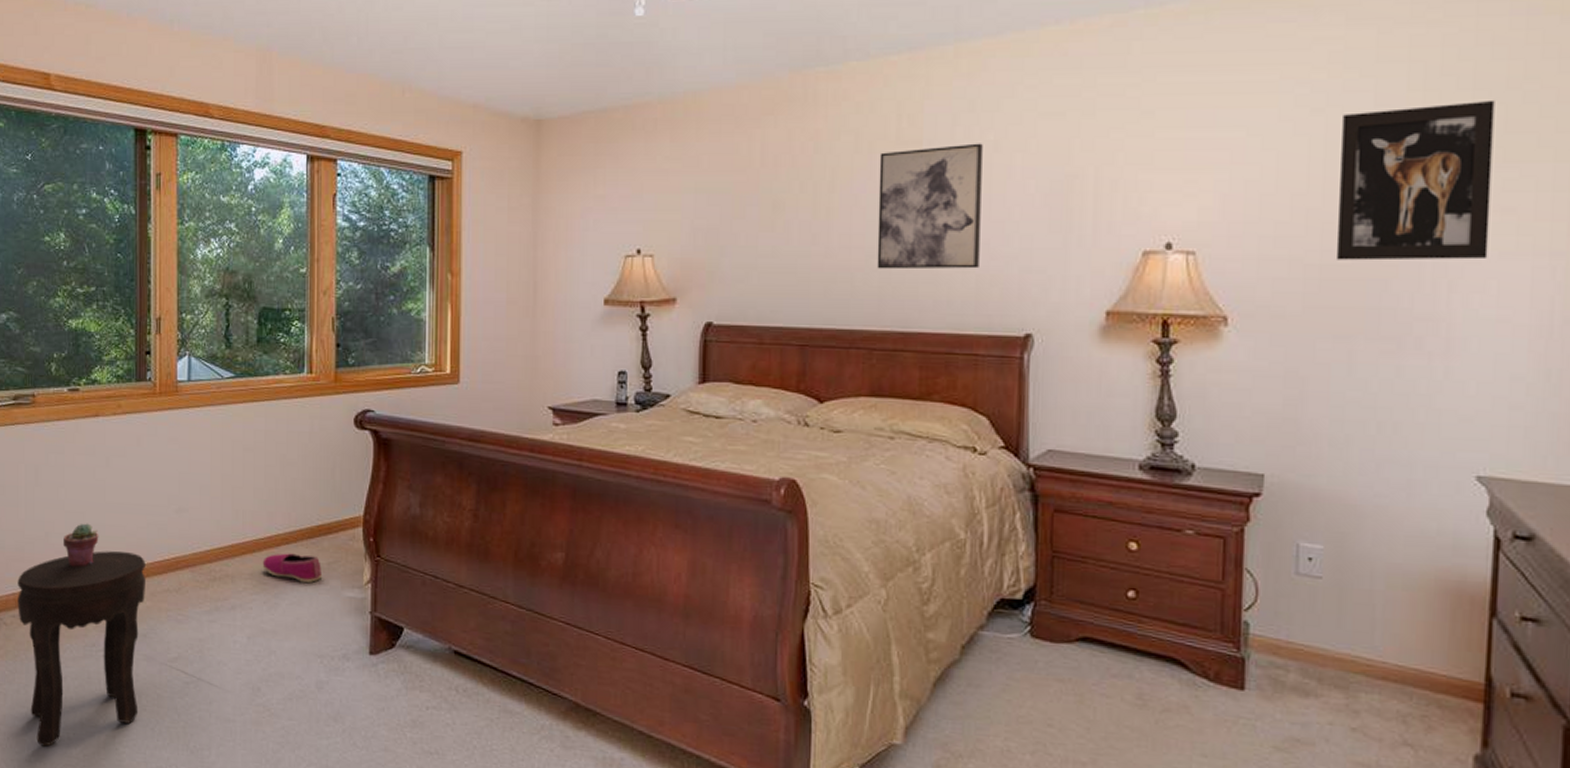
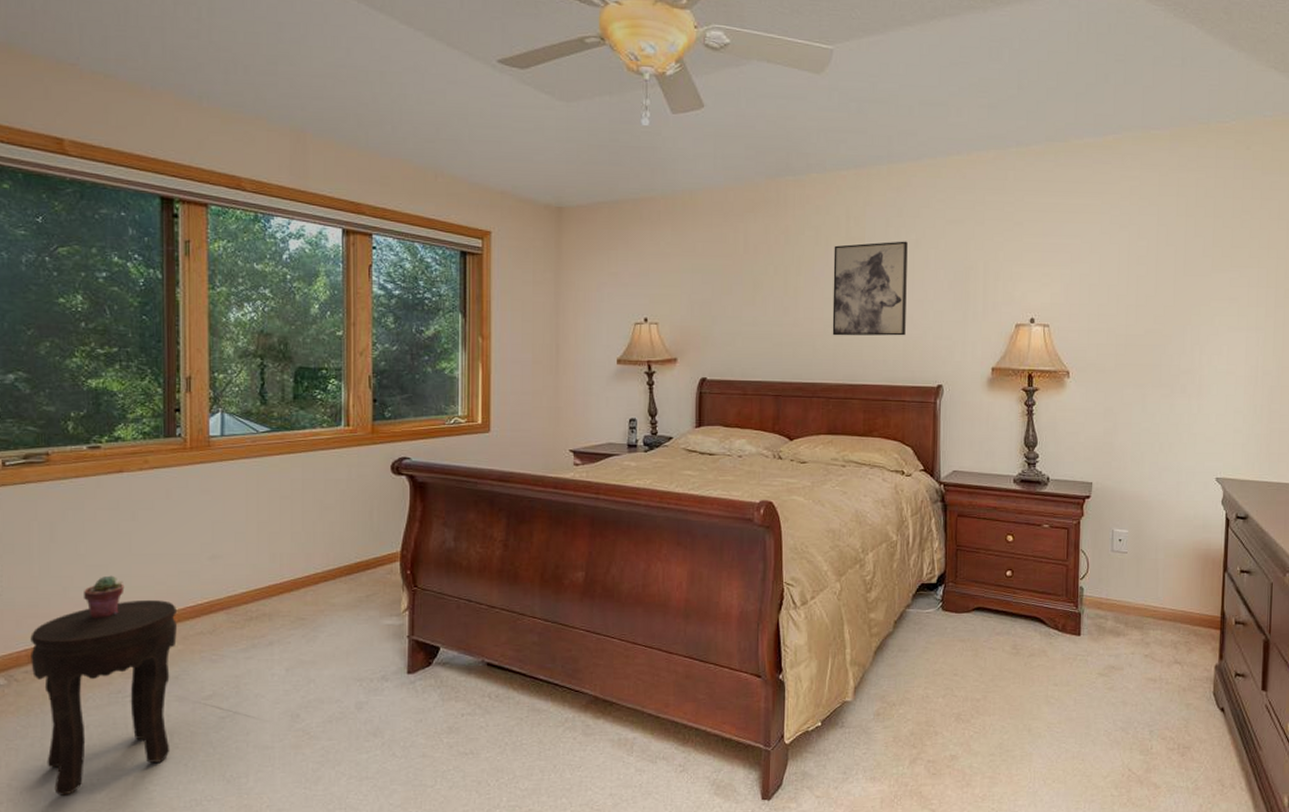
shoe: present [262,553,323,583] -> none [300,589,361,616]
wall art: present [1335,99,1495,261] -> none [1135,224,1226,332]

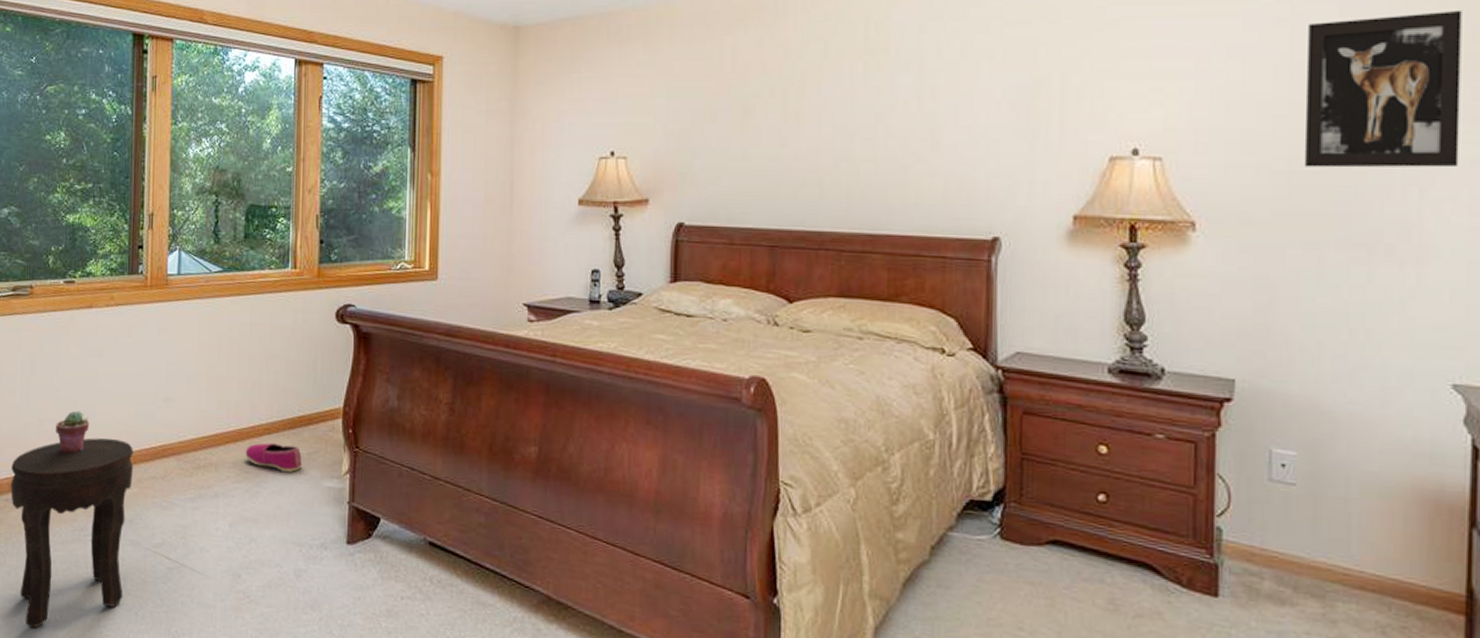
shoe: none [300,589,361,616] -> present [245,443,303,473]
wall art: present [832,241,908,336] -> none [845,50,949,173]
wall art: none [1135,224,1226,332] -> present [1303,9,1462,168]

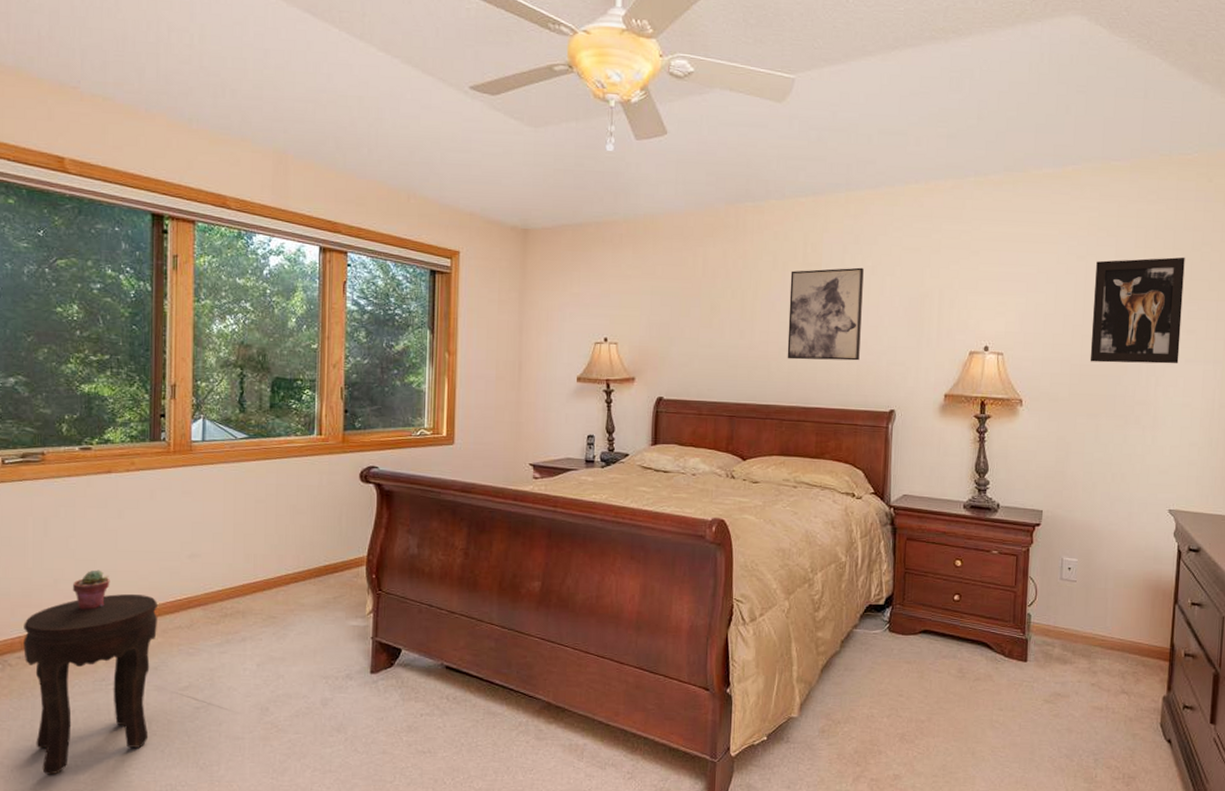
shoe: present [245,443,303,473] -> none [272,590,329,616]
wall art: none [845,50,949,173] -> present [787,267,864,361]

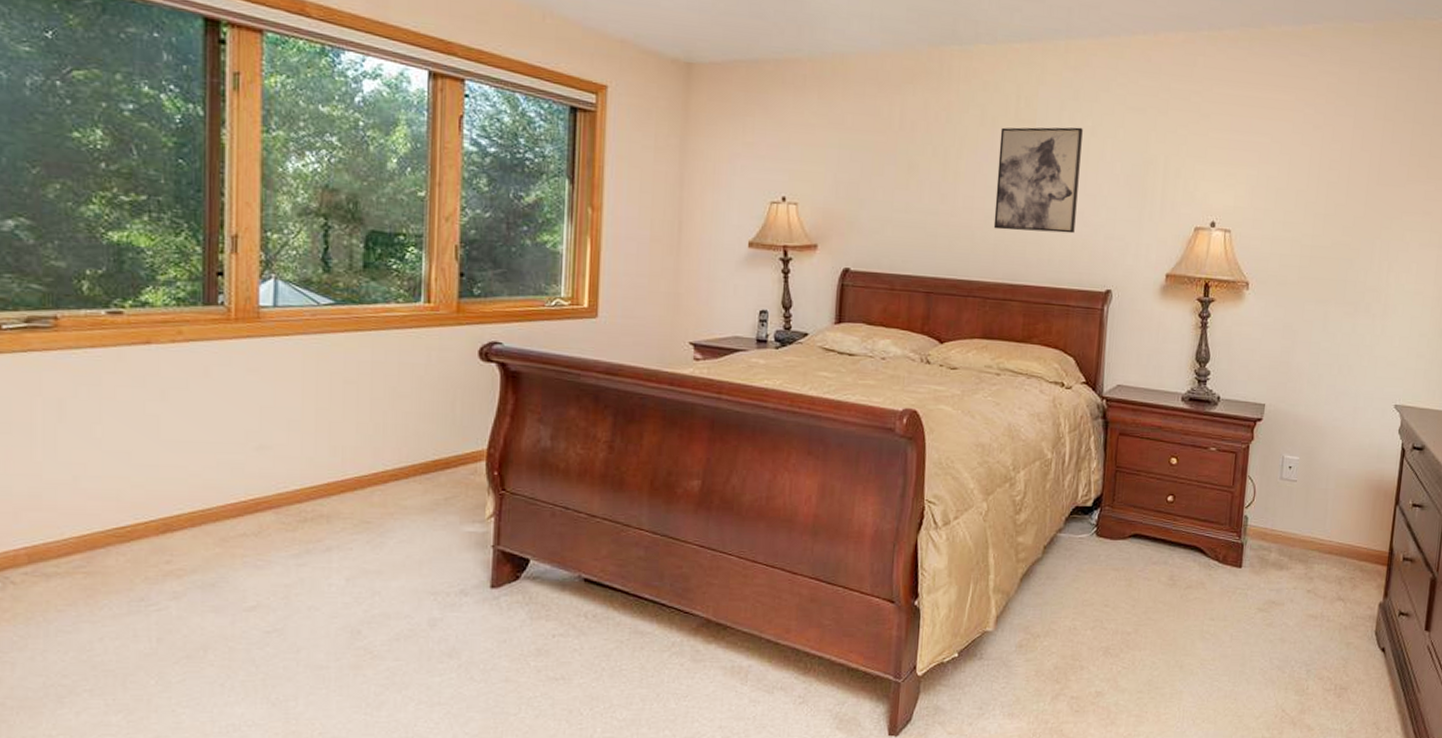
side table: present [23,593,157,775] -> none [31,493,214,717]
potted succulent: present [72,570,110,610] -> none [98,464,150,514]
wall art: present [1090,257,1185,364] -> none [1321,131,1425,248]

